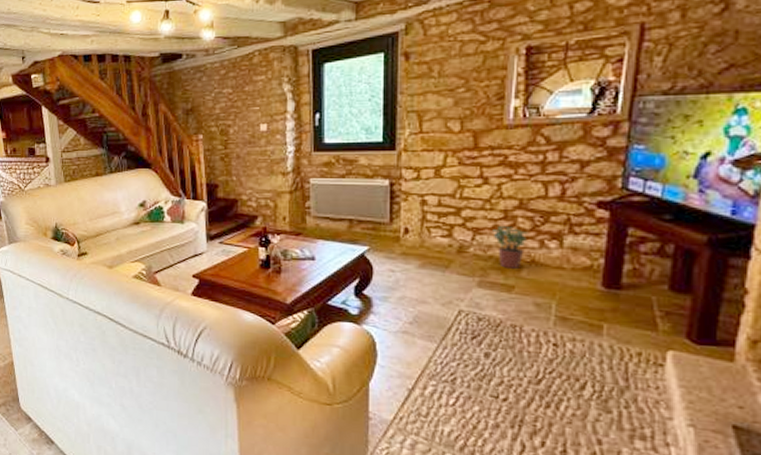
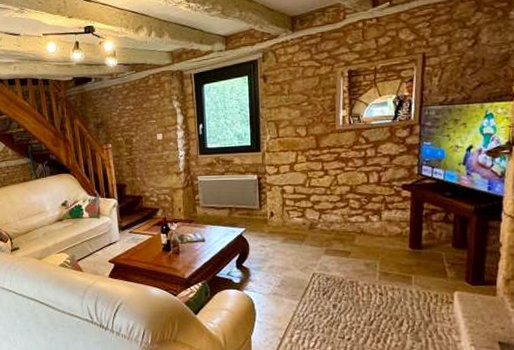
potted plant: present [493,225,528,269] -> none [333,206,358,239]

